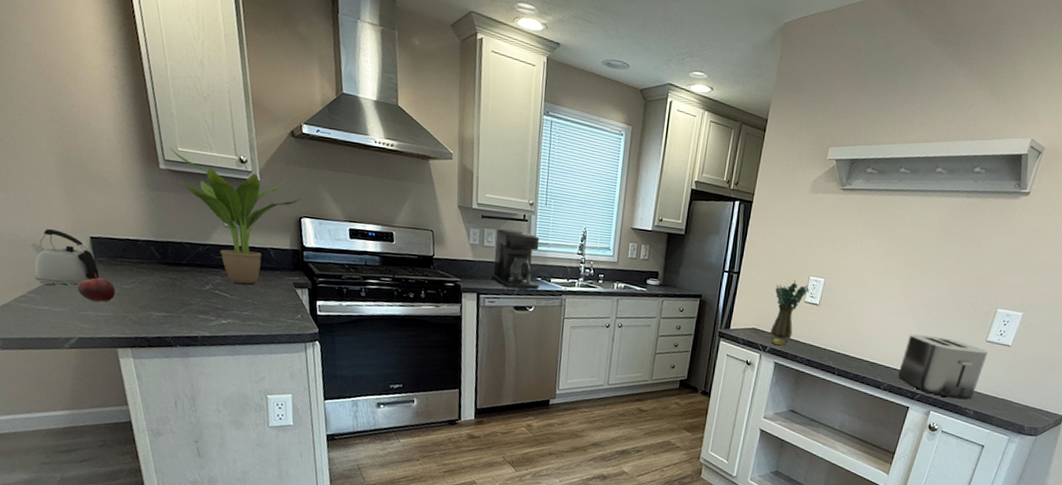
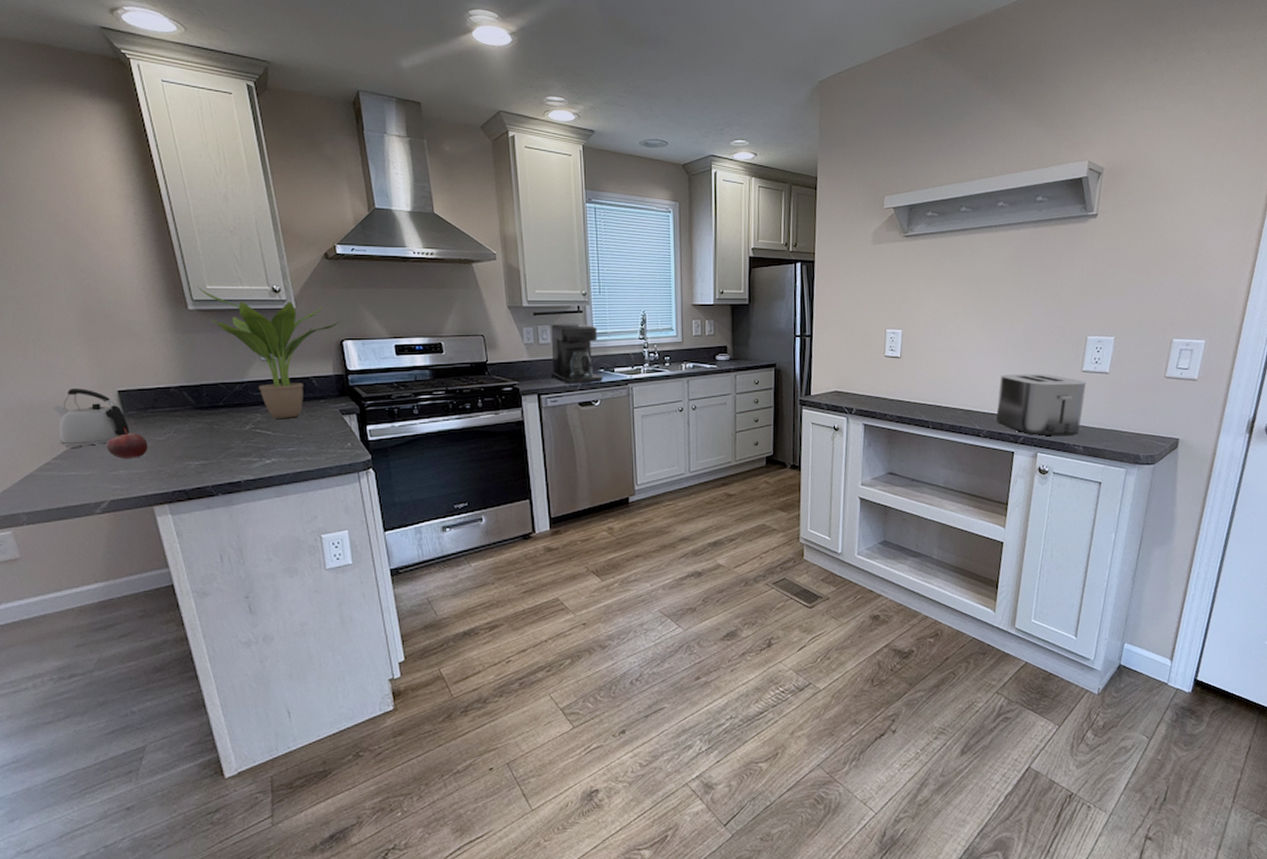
vase: present [769,280,809,345] -> none [852,335,888,405]

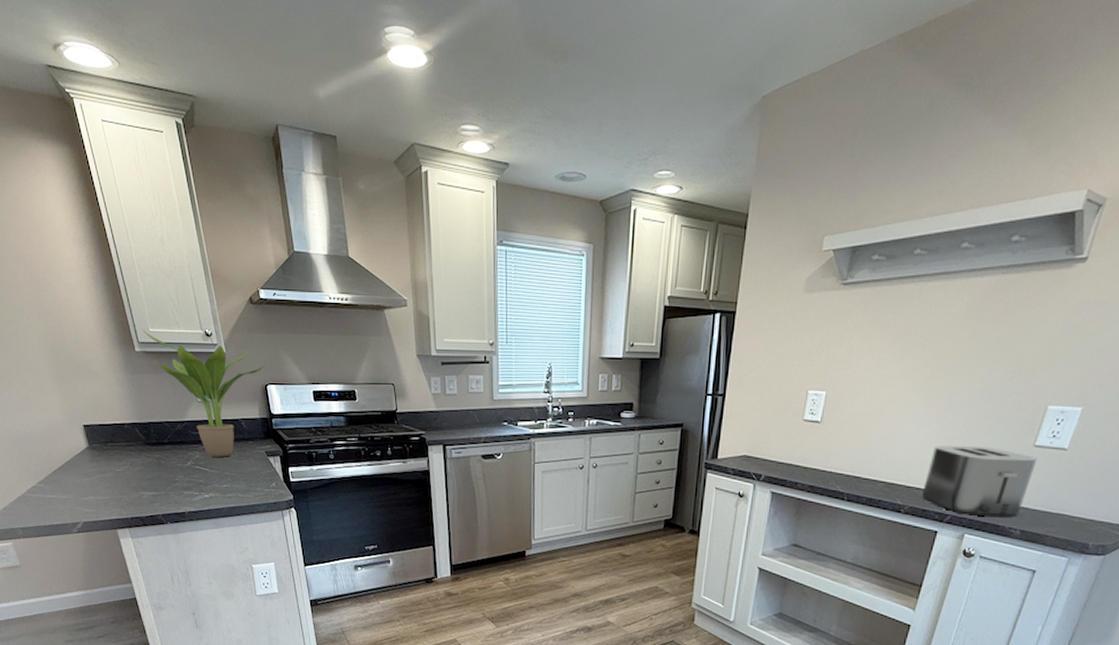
kettle: present [52,389,130,448] -> none [34,422,95,474]
fruit: present [107,433,148,460] -> none [78,464,110,487]
coffee maker: present [551,324,603,384] -> none [457,375,506,437]

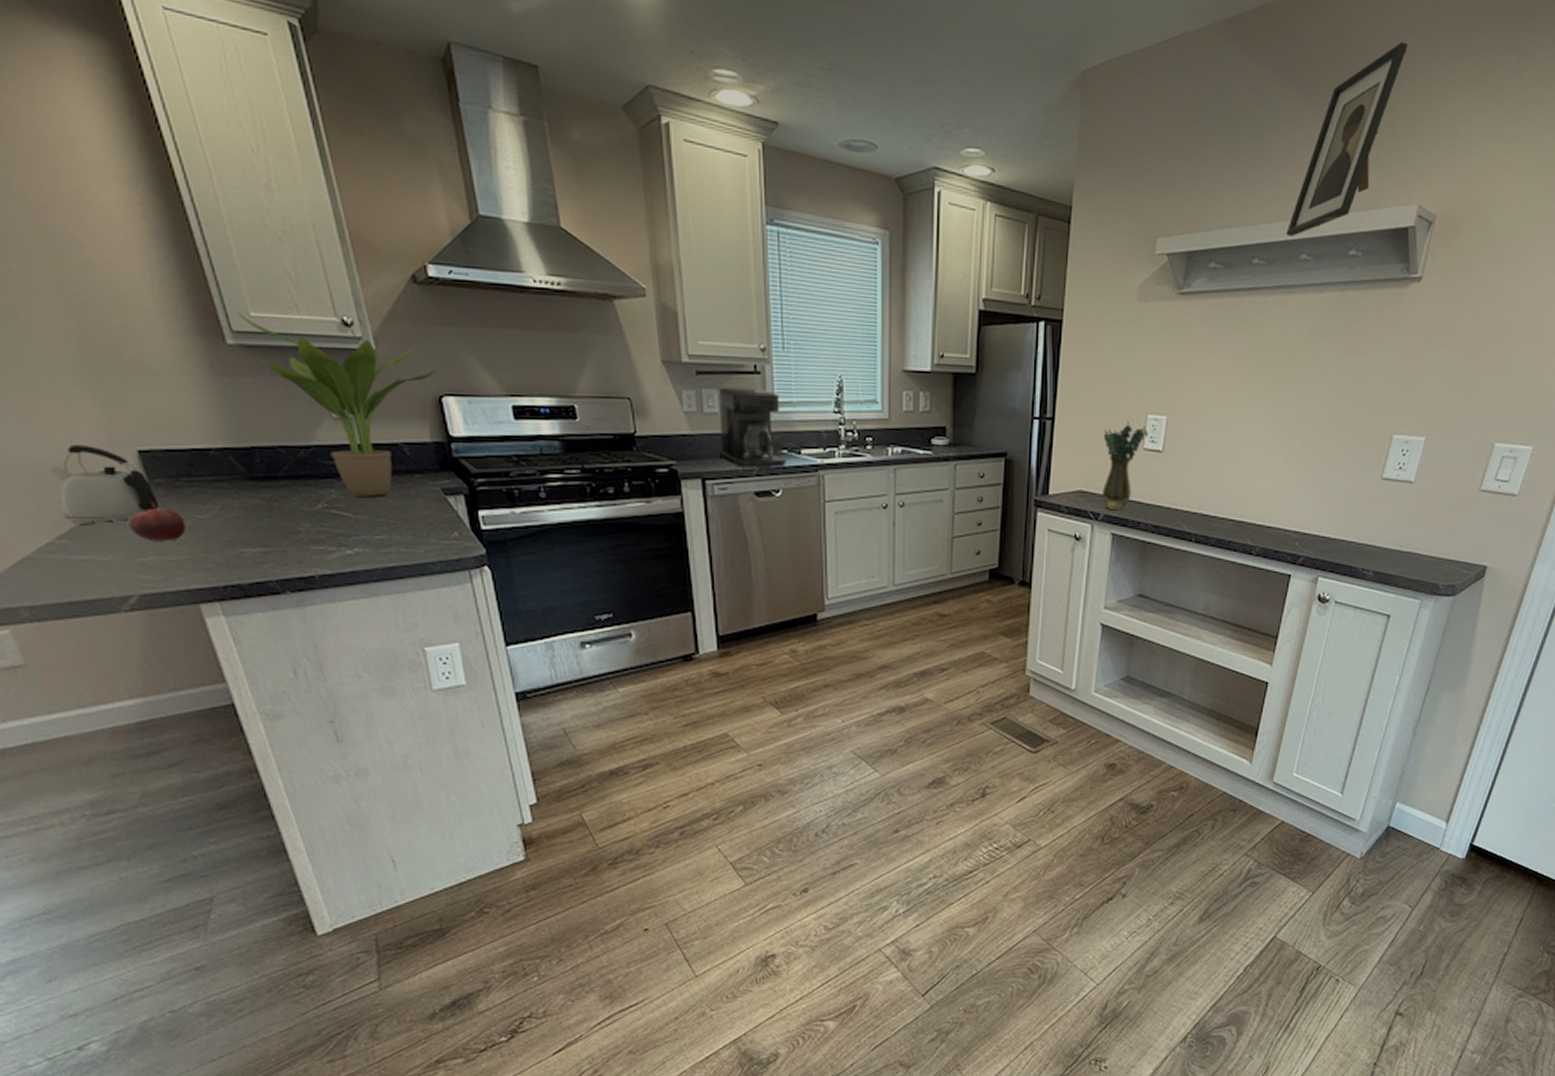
kettle: none [34,422,95,474] -> present [49,445,160,524]
fruit: none [78,464,110,487] -> present [129,508,186,543]
coffee maker: none [457,375,506,437] -> present [719,388,786,468]
vase: none [764,396,808,472] -> present [1101,421,1148,509]
toaster: present [921,445,1038,517] -> none [1272,478,1386,558]
picture frame: none [948,35,1086,227] -> present [1286,42,1408,237]

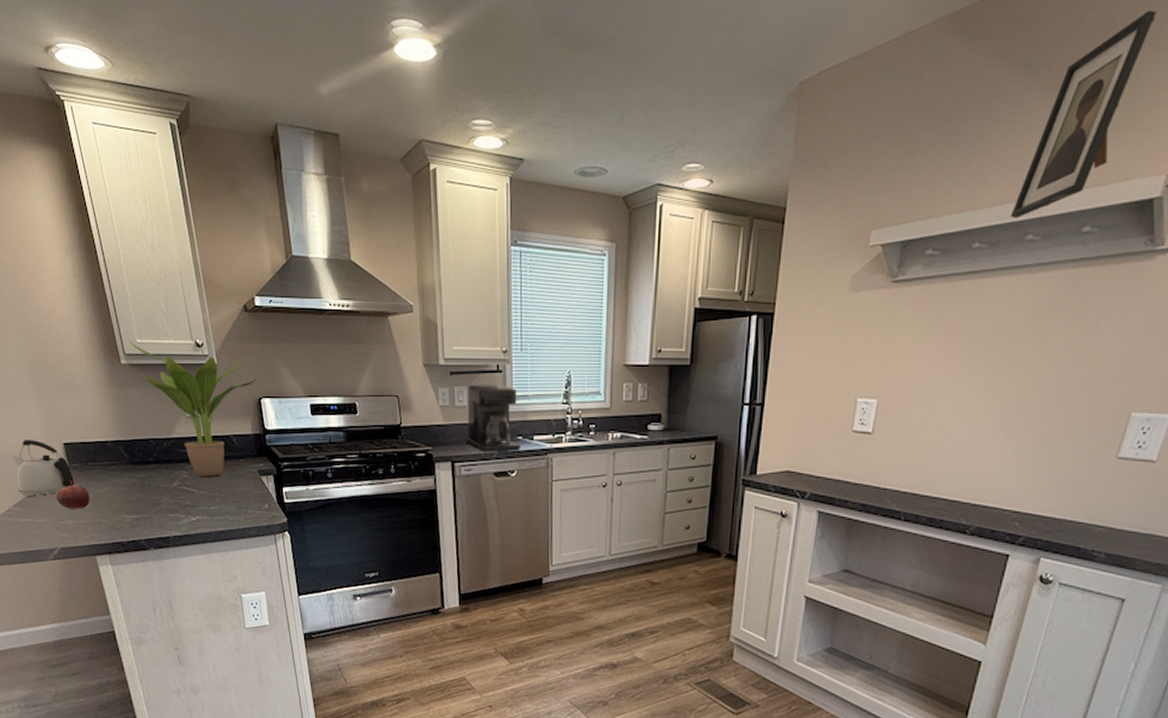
vase: present [1101,421,1148,509] -> none [808,405,857,489]

